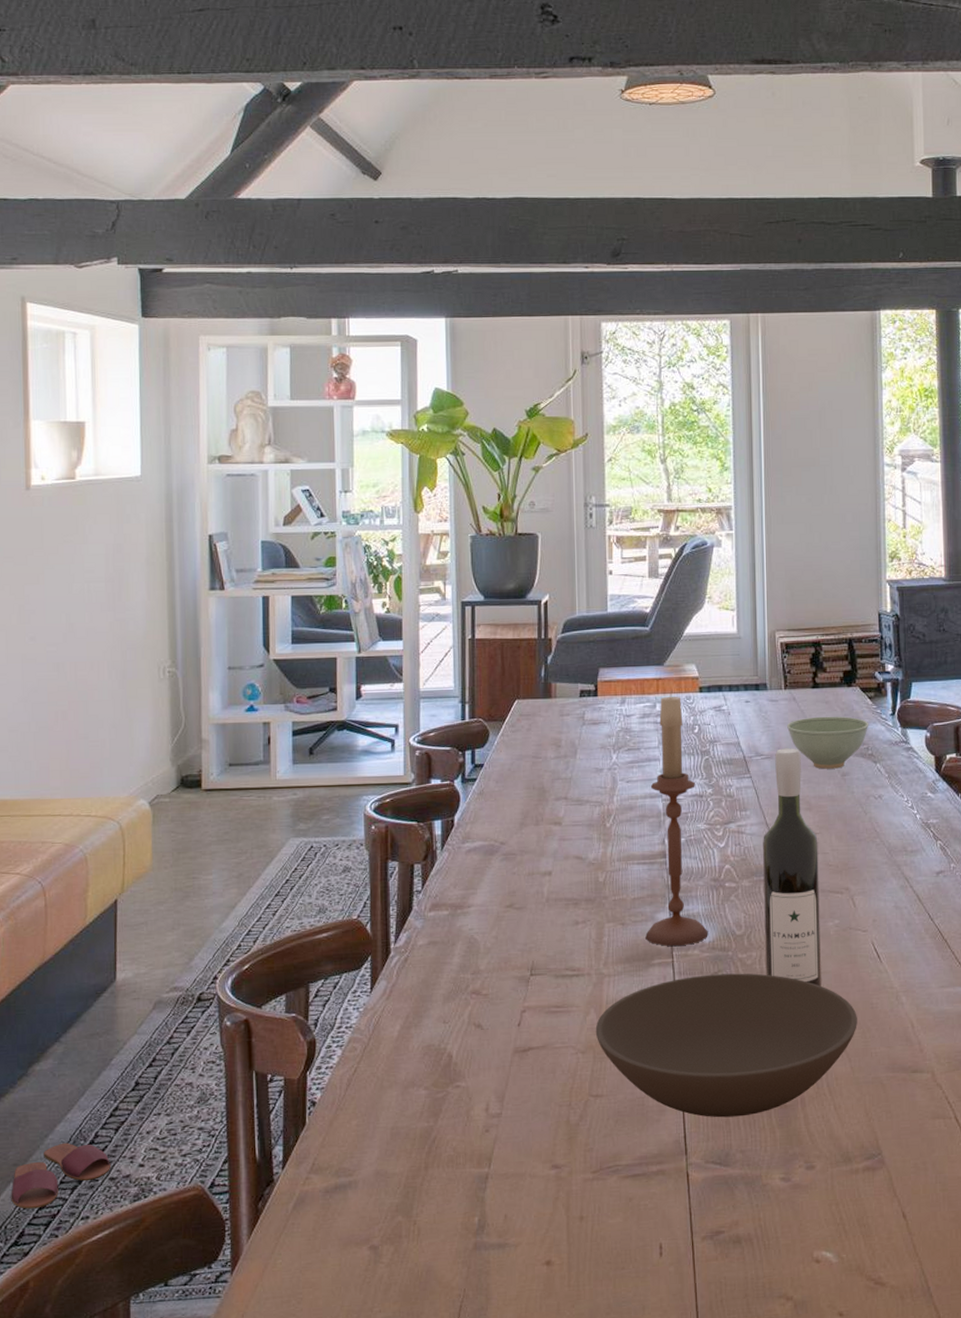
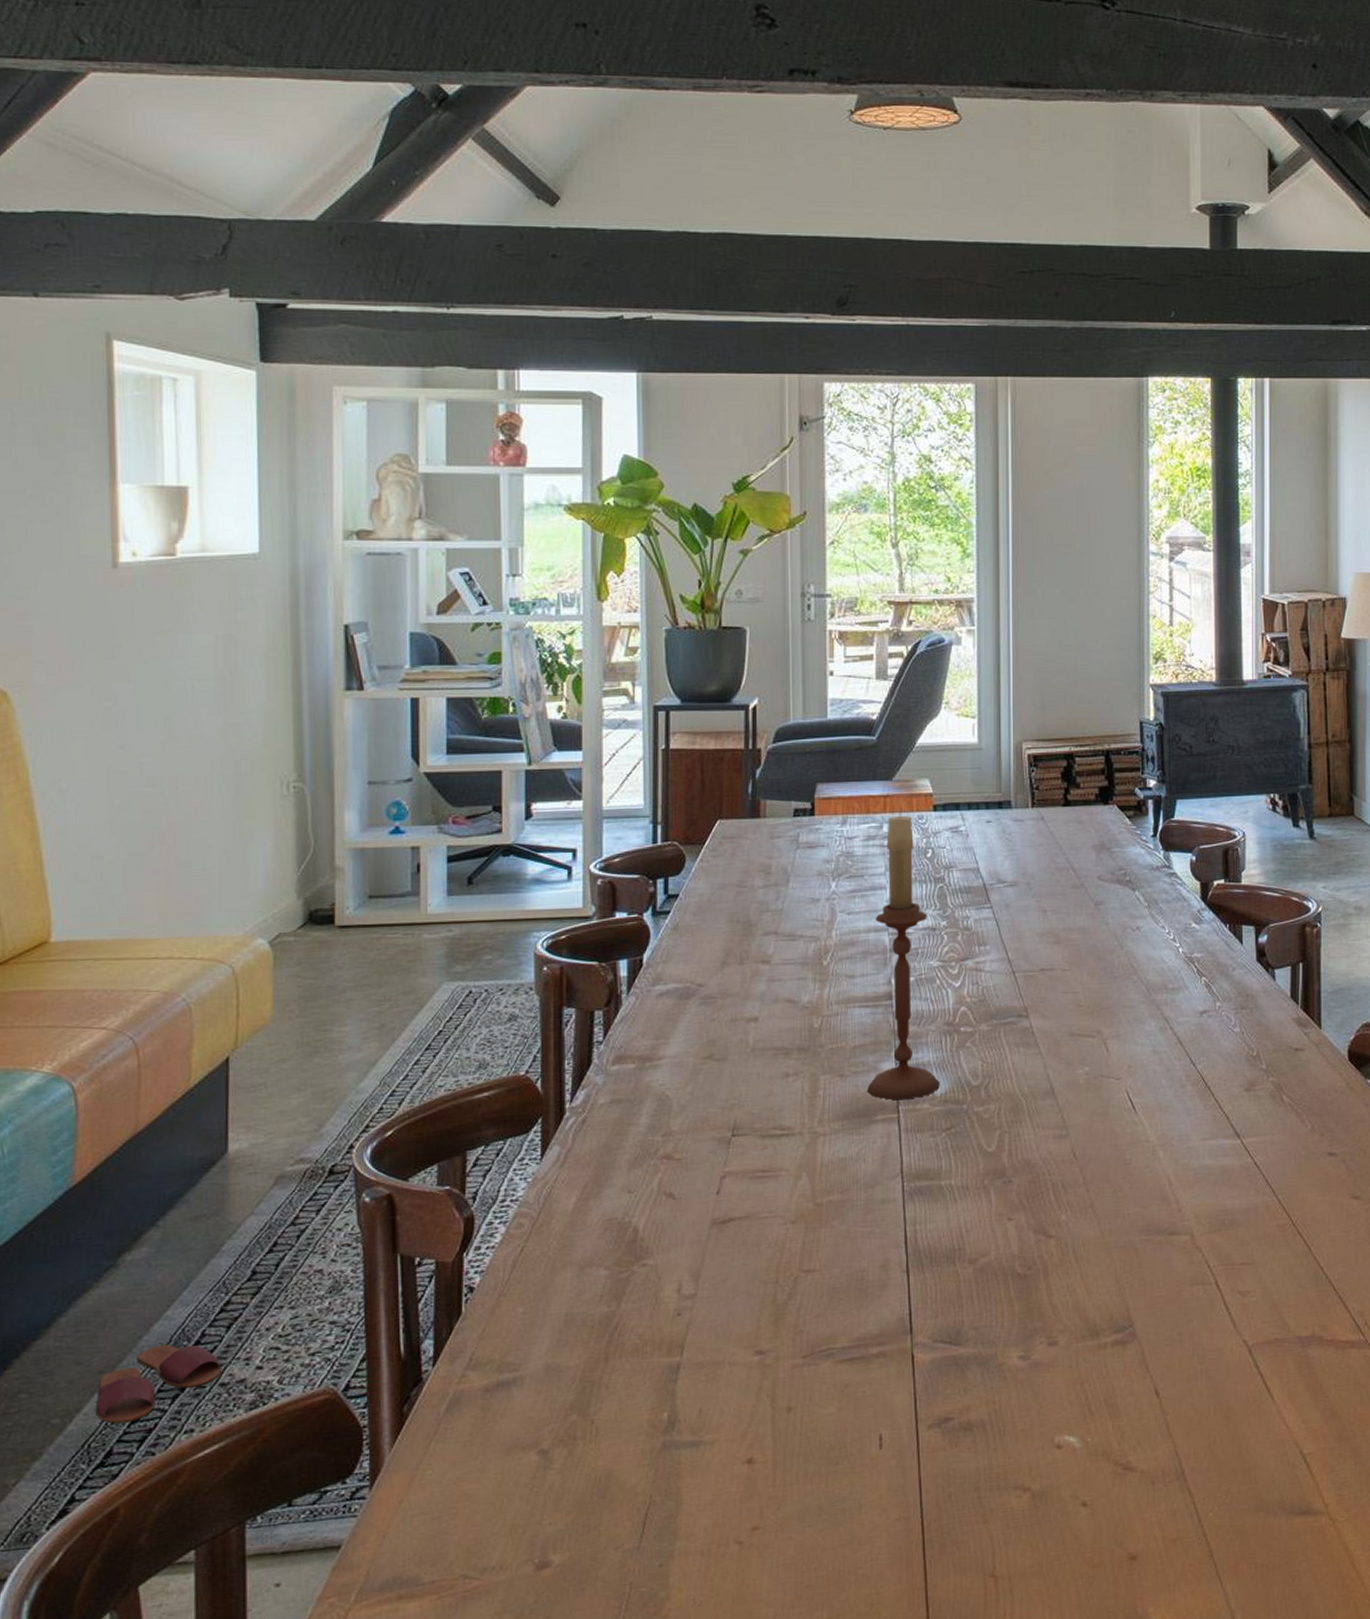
bowl: present [595,973,857,1118] -> none [807,1128,1108,1292]
bottle: present [763,748,821,987] -> none [1004,874,1068,1142]
bowl: present [787,716,869,769] -> none [1034,838,1127,898]

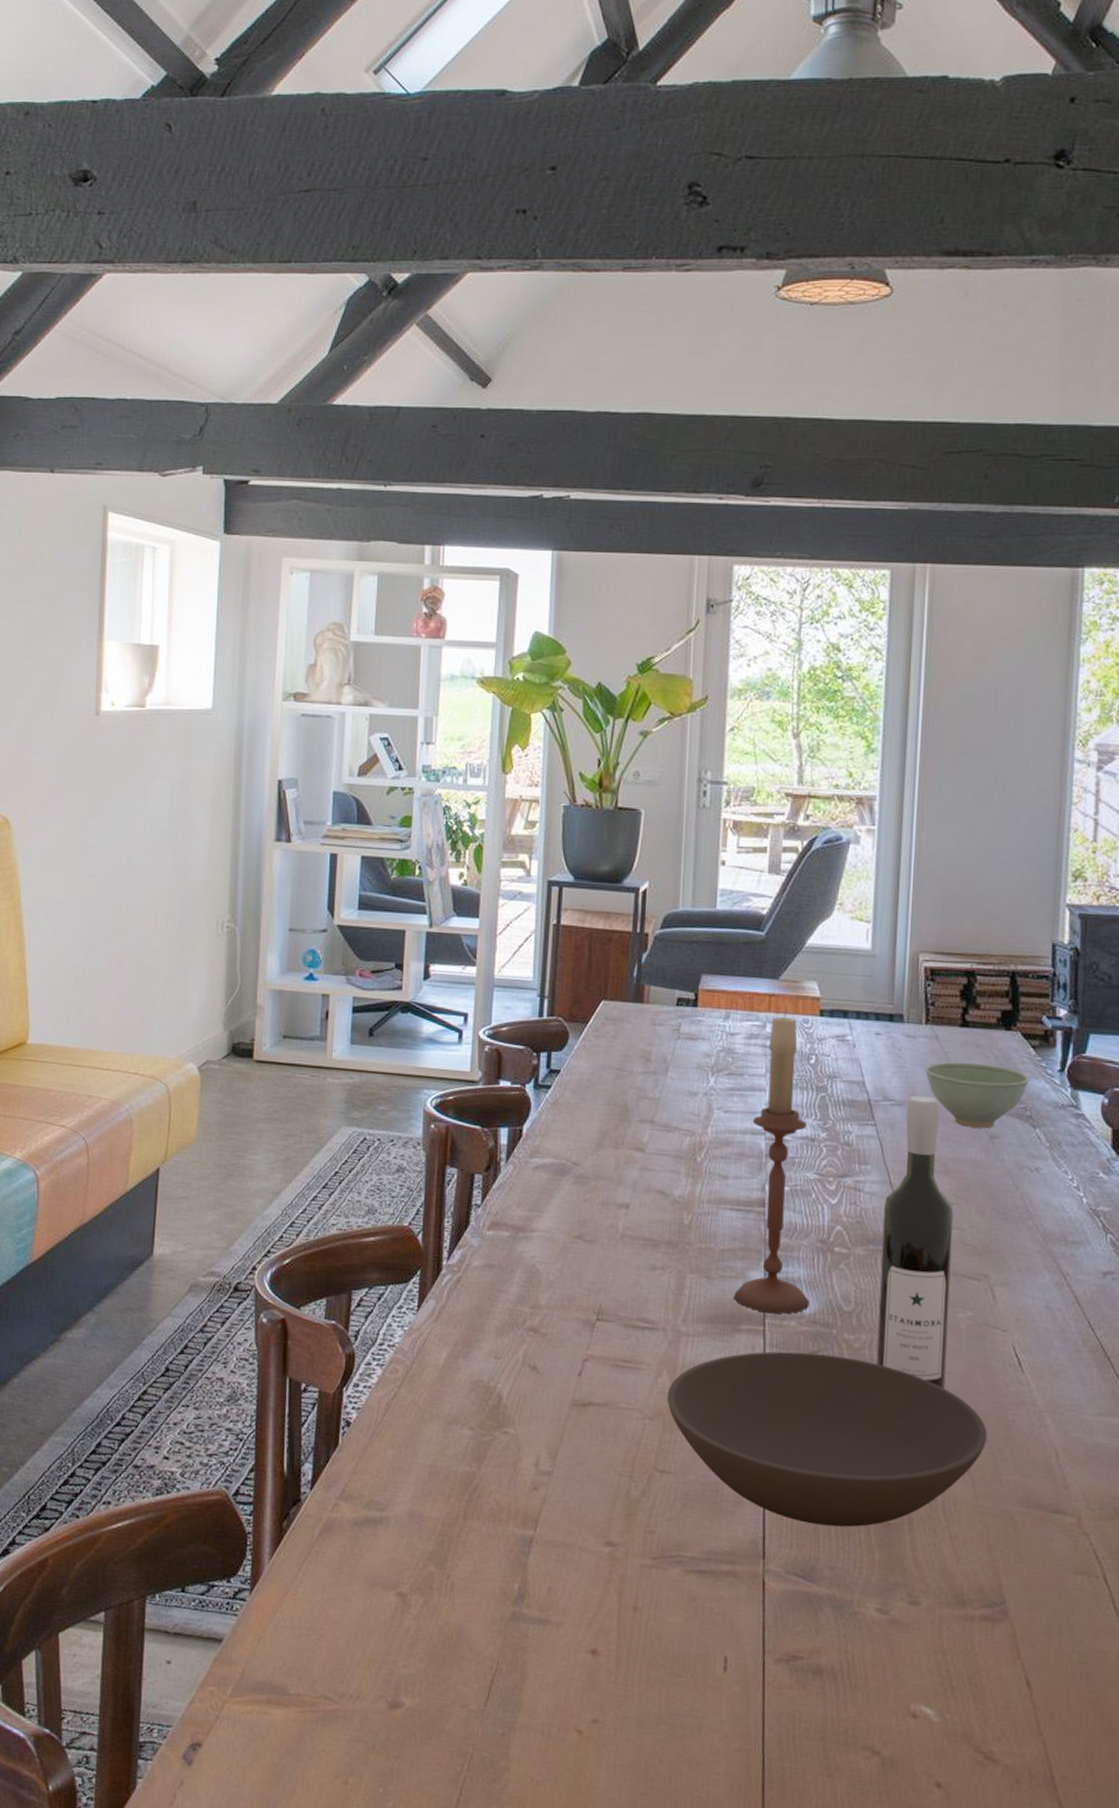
slippers: present [95,1344,221,1424] -> none [36,1419,135,1484]
bowl: none [807,1128,1108,1292] -> present [666,1351,987,1528]
bottle: none [1004,874,1068,1142] -> present [876,1095,954,1389]
bowl: none [1034,838,1127,898] -> present [925,1062,1030,1129]

